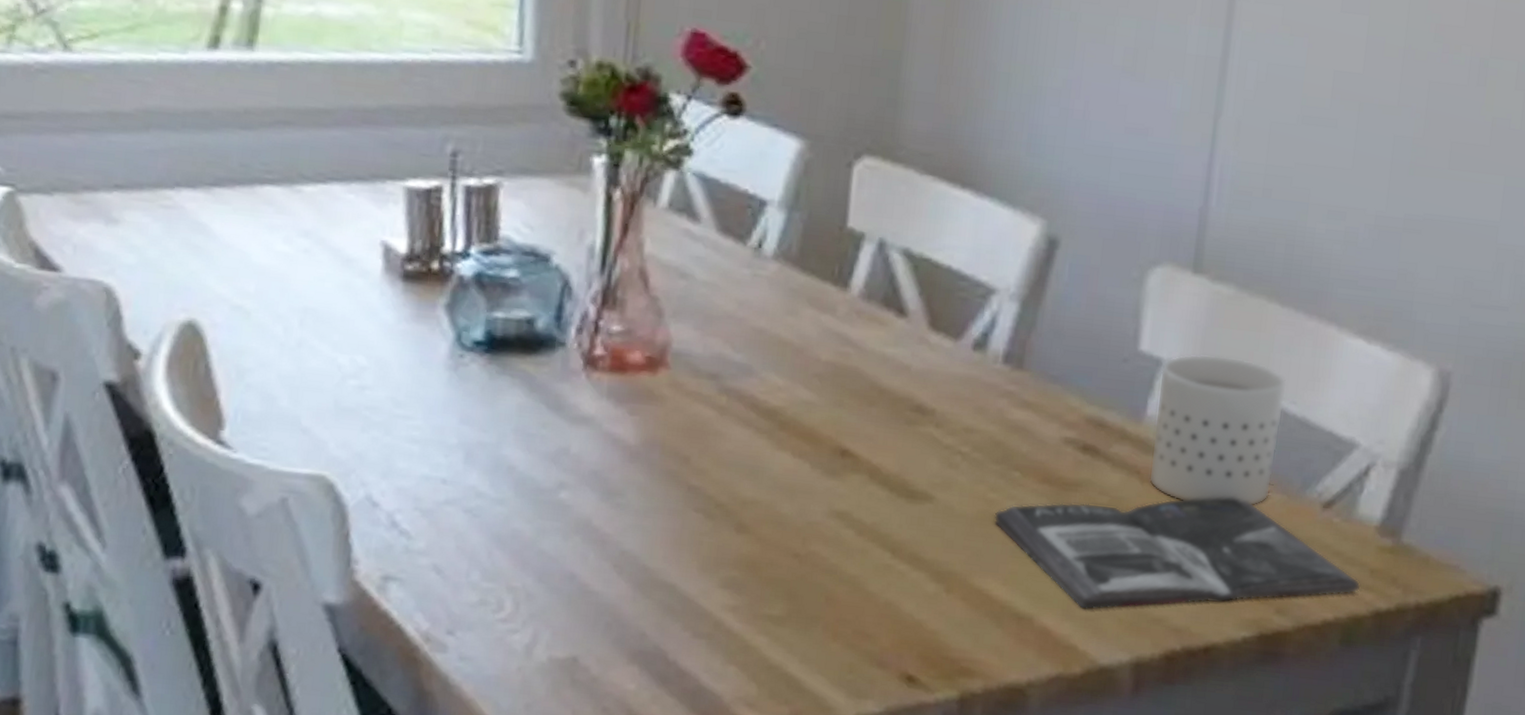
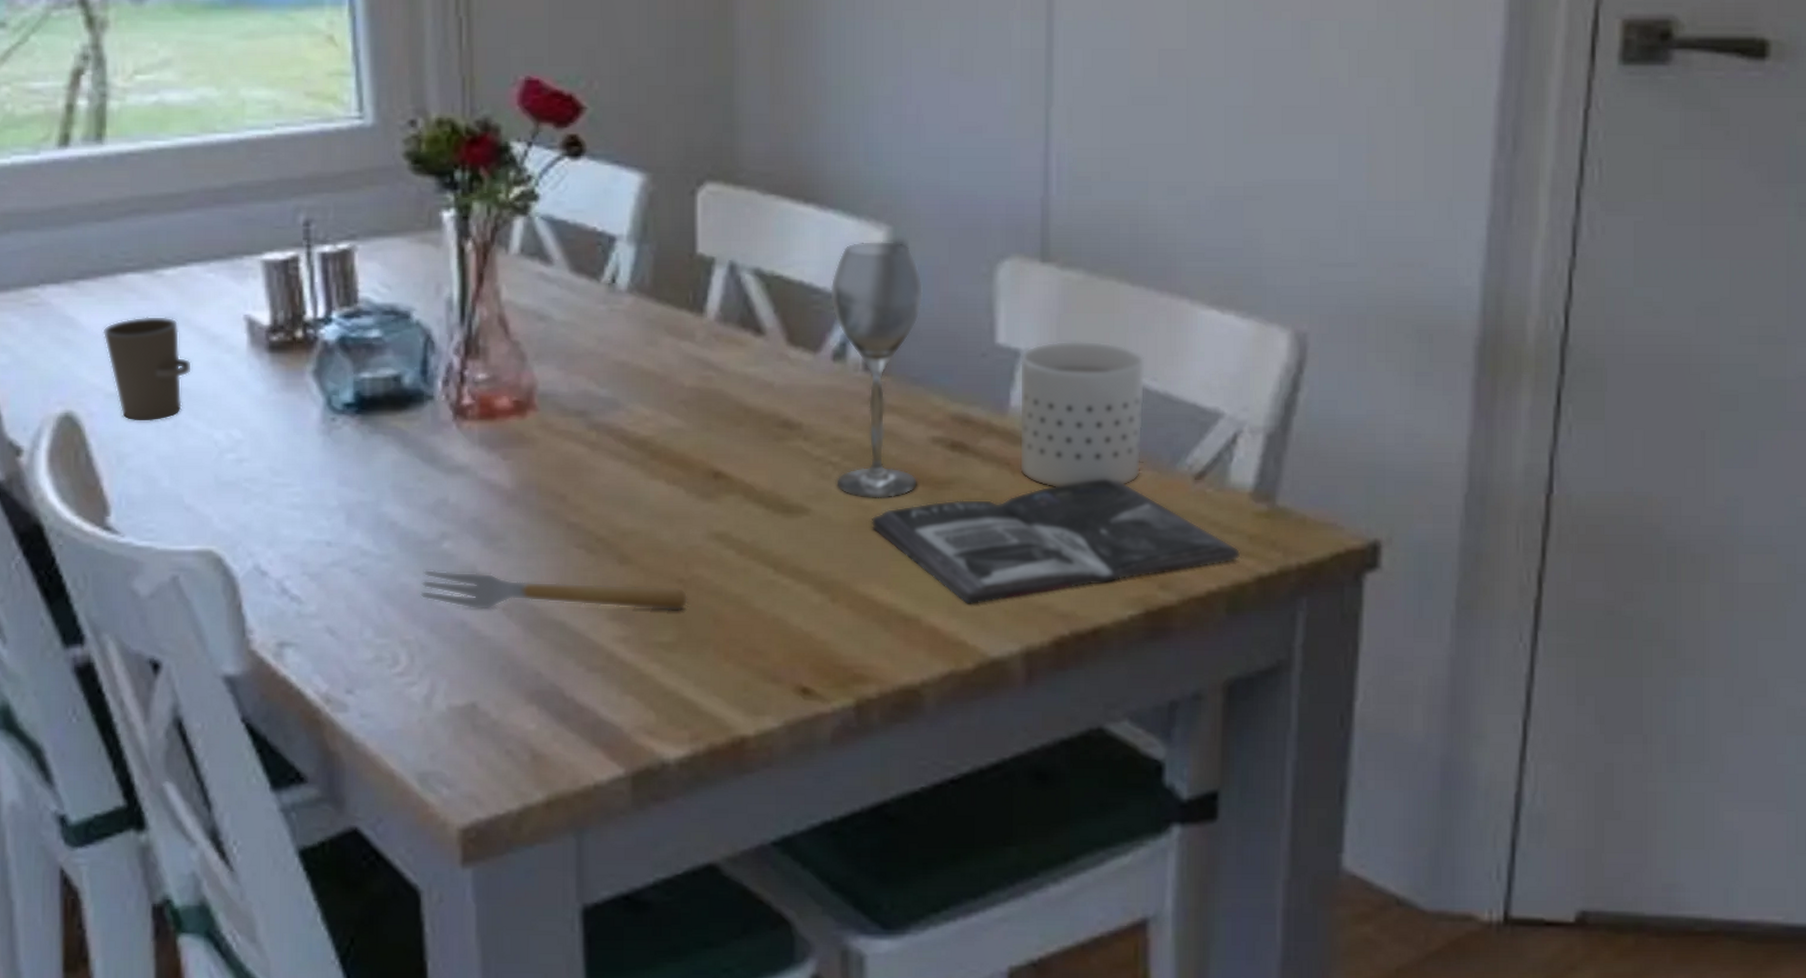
cup: none [234,230,323,339] -> present [103,315,193,423]
fork: none [532,517,802,587] -> present [420,569,688,612]
wineglass: none [963,232,1073,495] -> present [830,240,924,498]

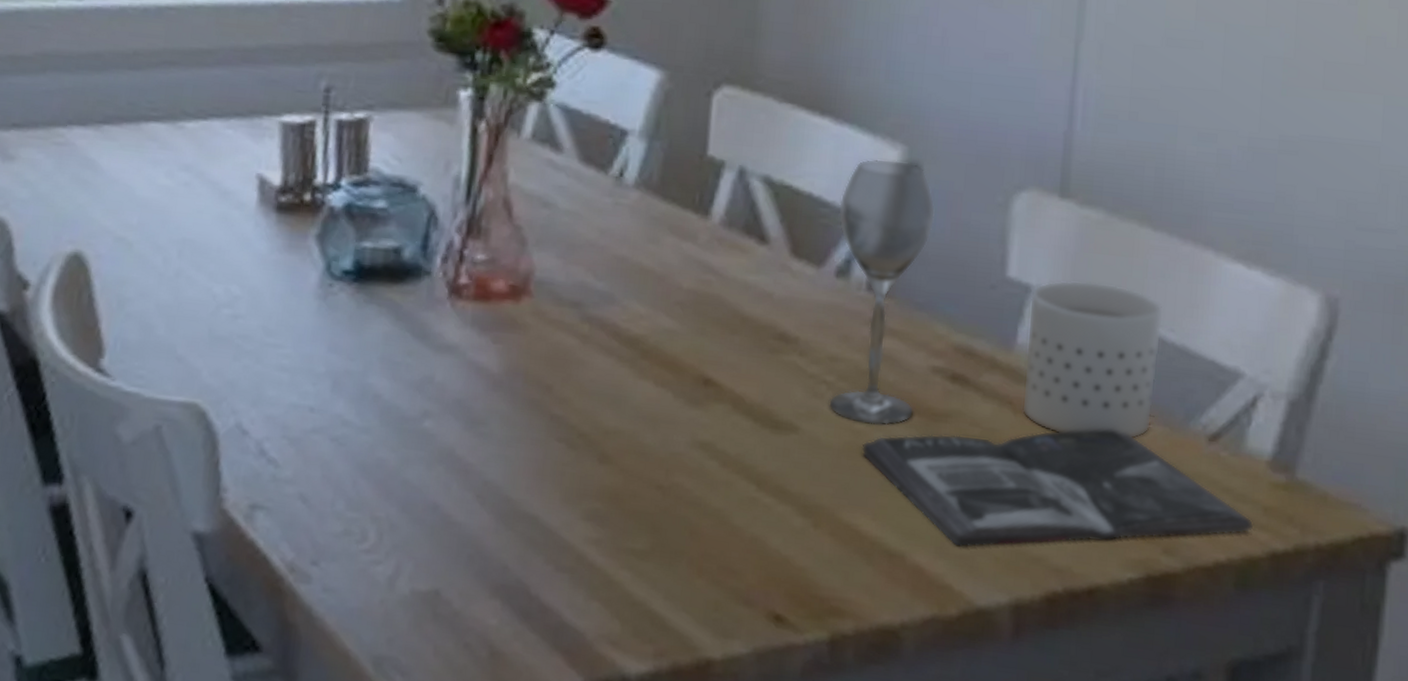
cup: present [103,315,193,423] -> none [120,165,201,270]
fork: present [420,569,688,612] -> none [396,446,666,519]

